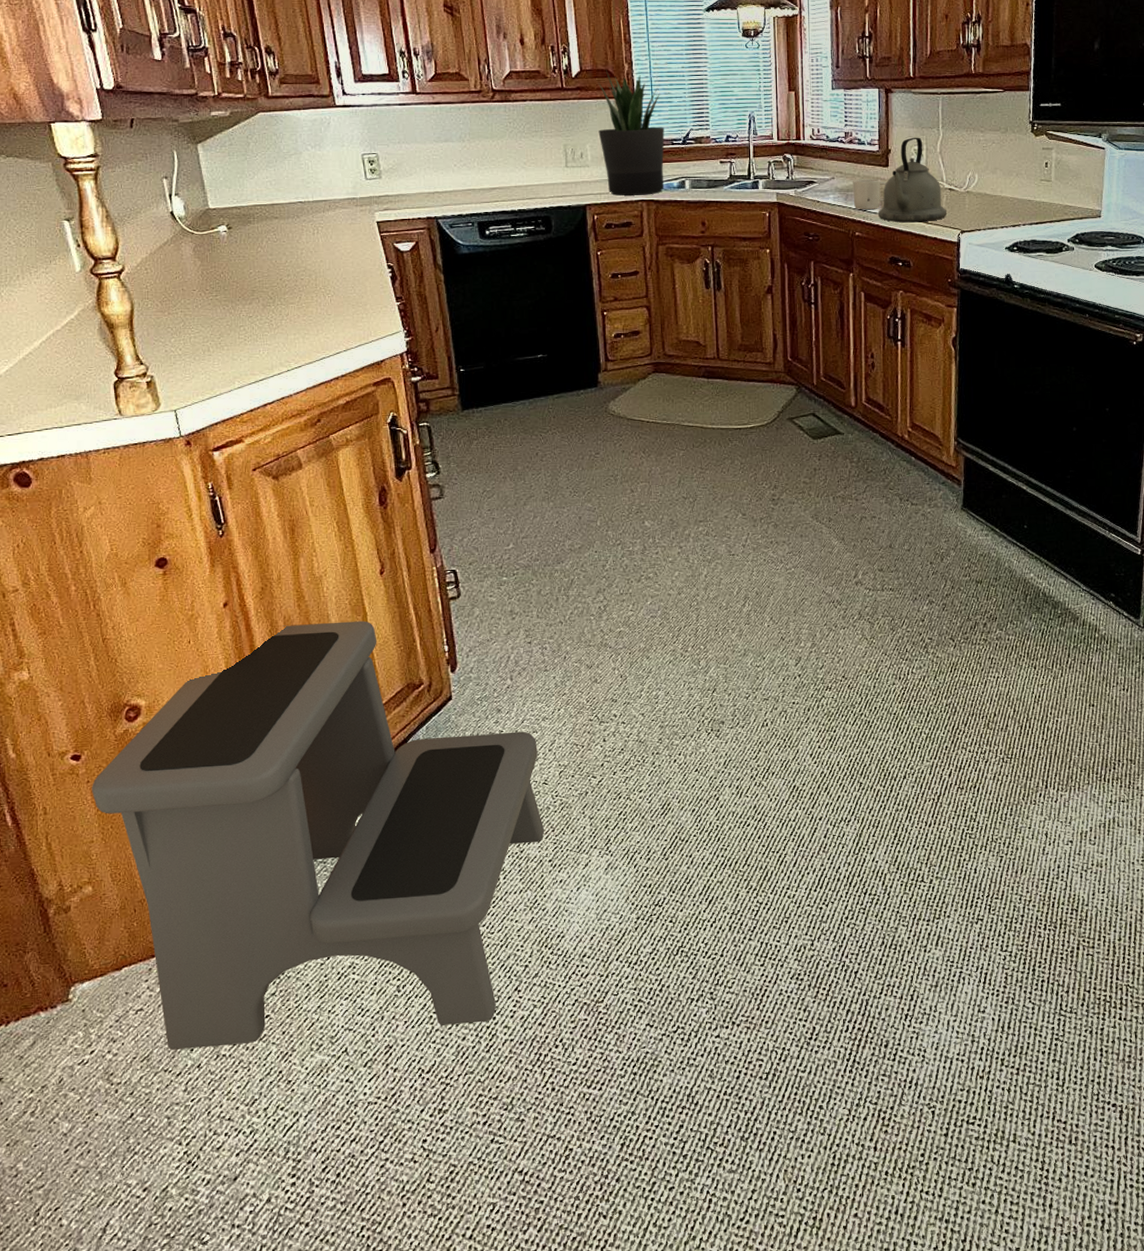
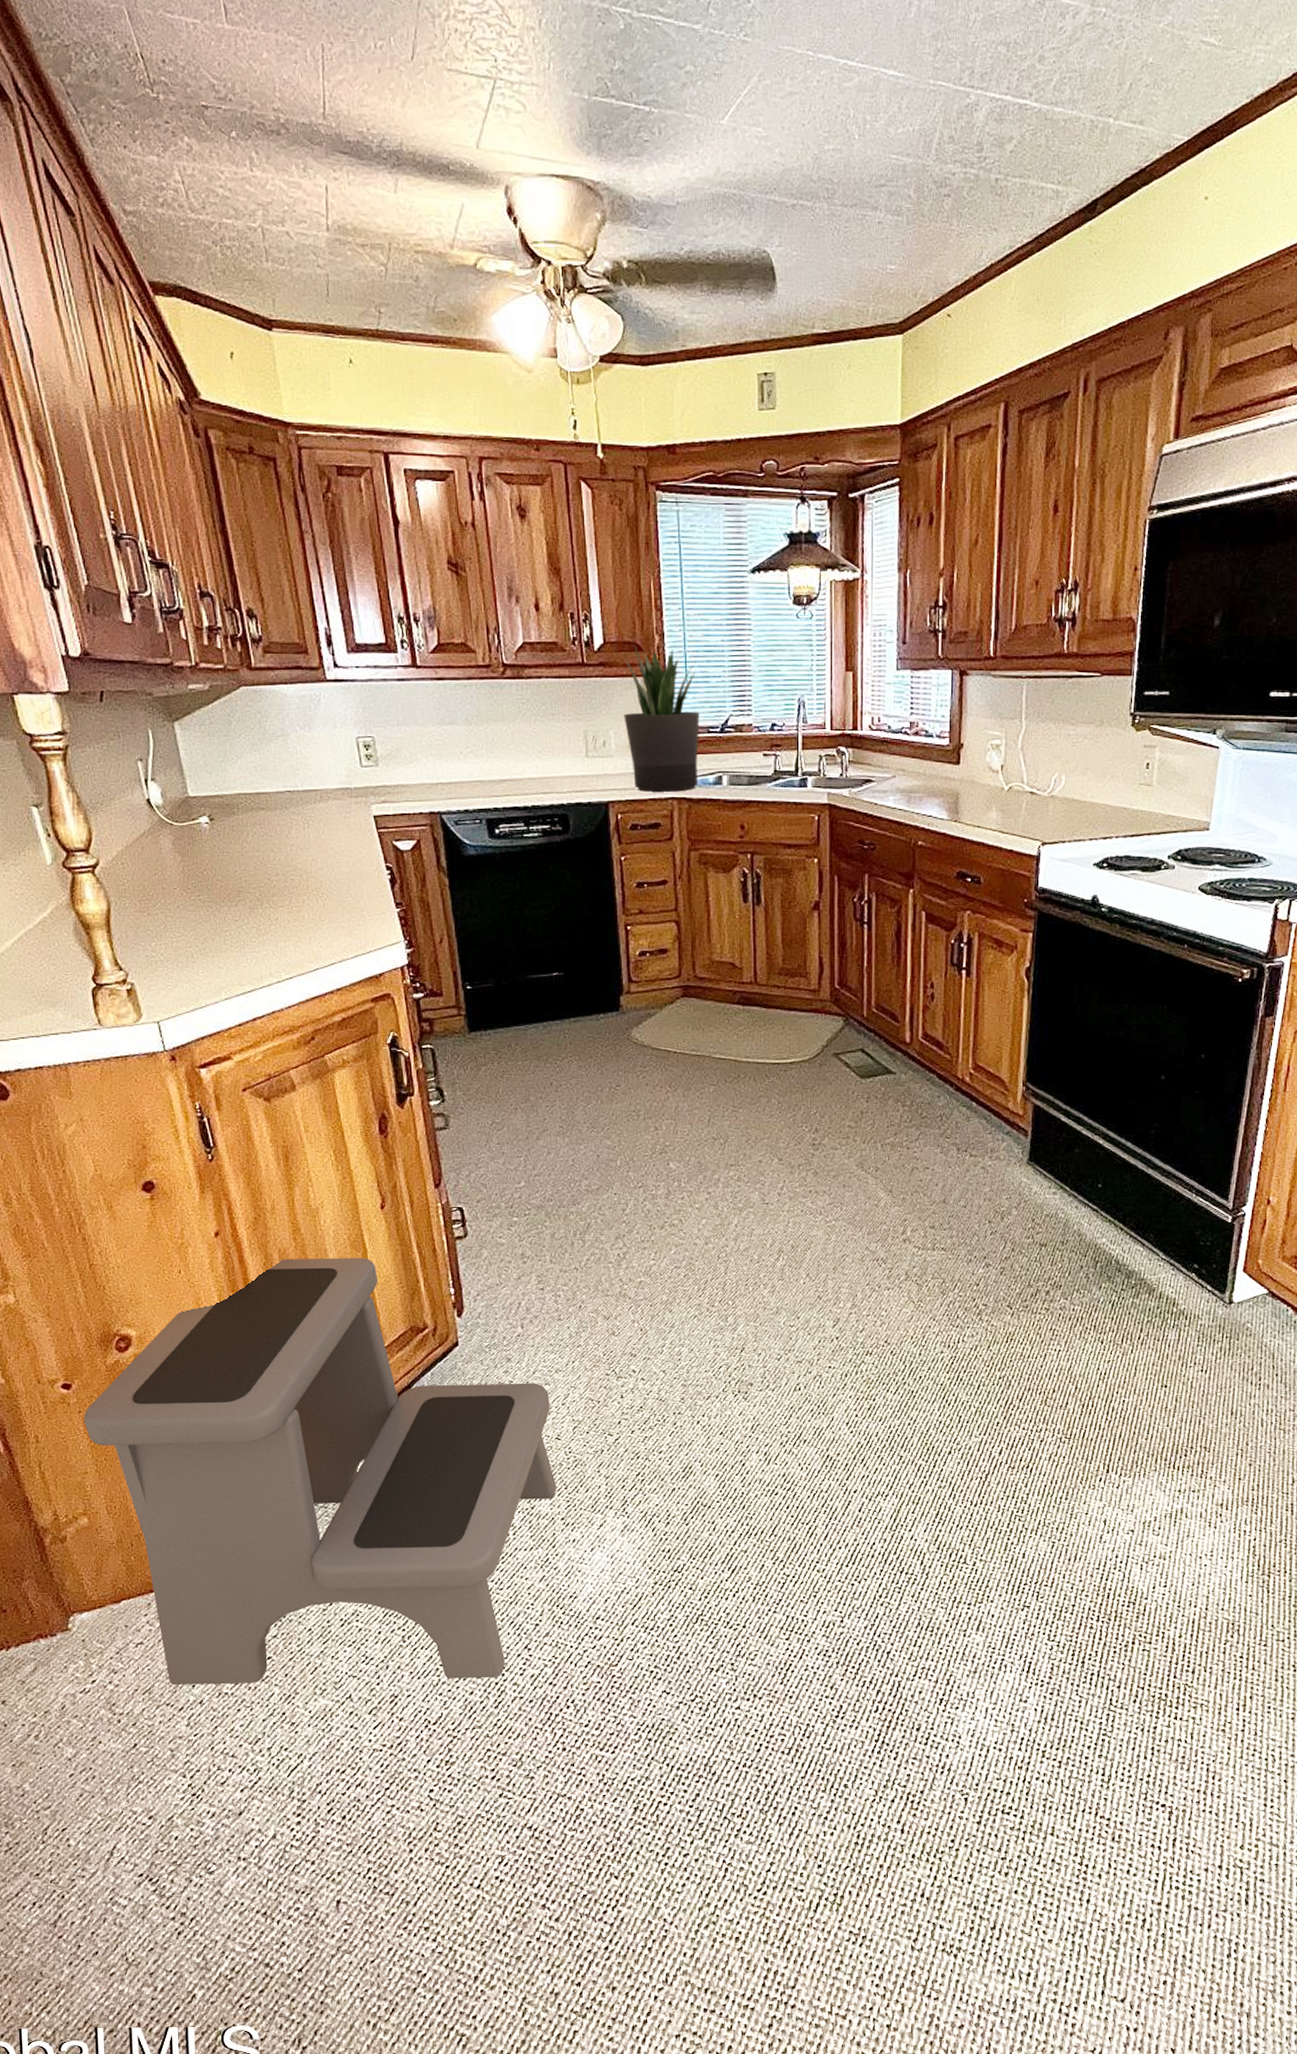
mug: present [853,179,886,209] -> none [917,778,956,814]
kettle: present [878,137,948,223] -> none [946,729,1027,831]

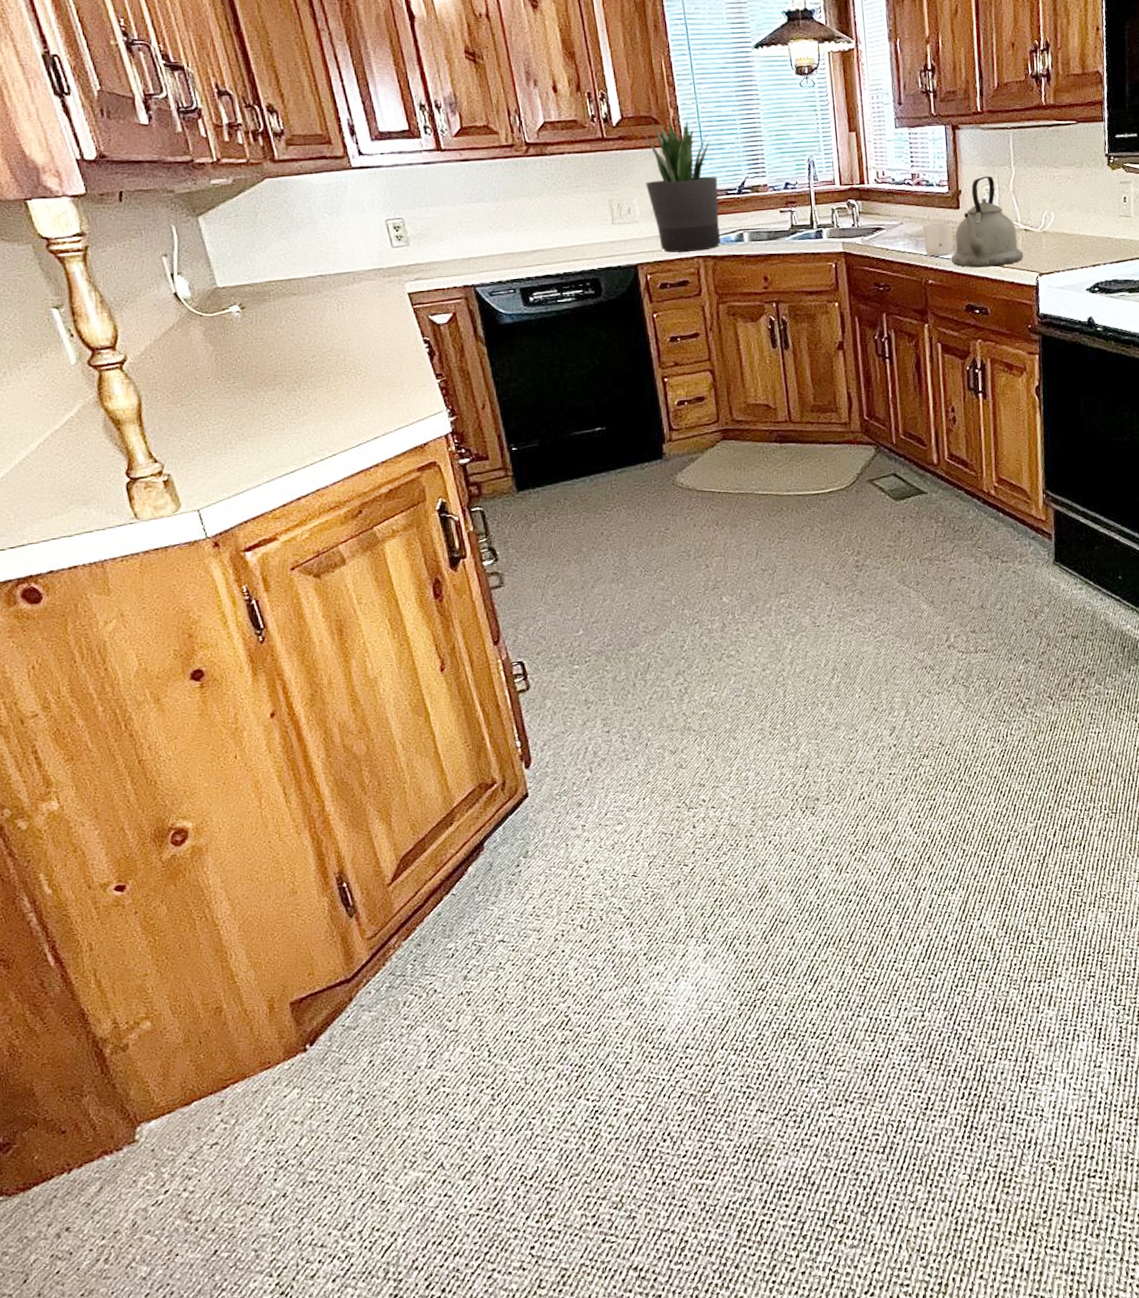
step stool: present [84,1257,557,1685] -> none [140,721,638,1182]
mug: none [917,778,956,814] -> present [922,222,958,256]
kettle: none [946,729,1027,831] -> present [951,176,1024,268]

